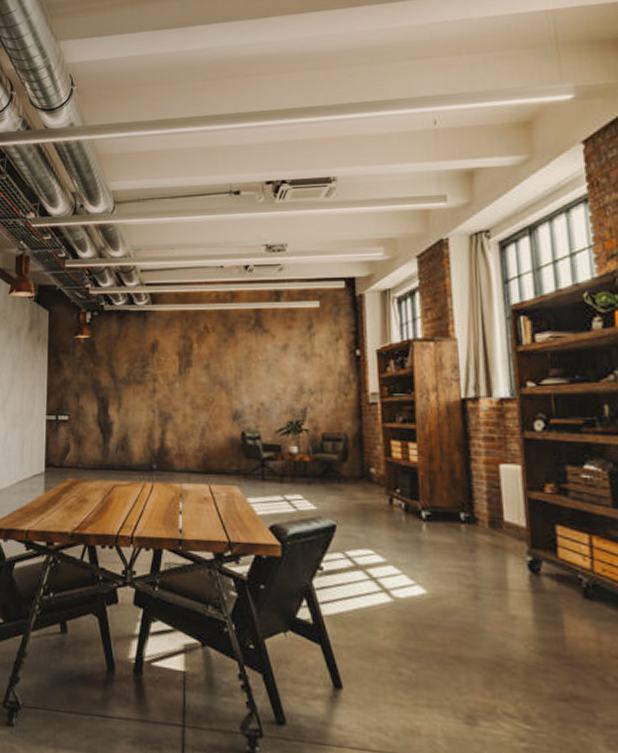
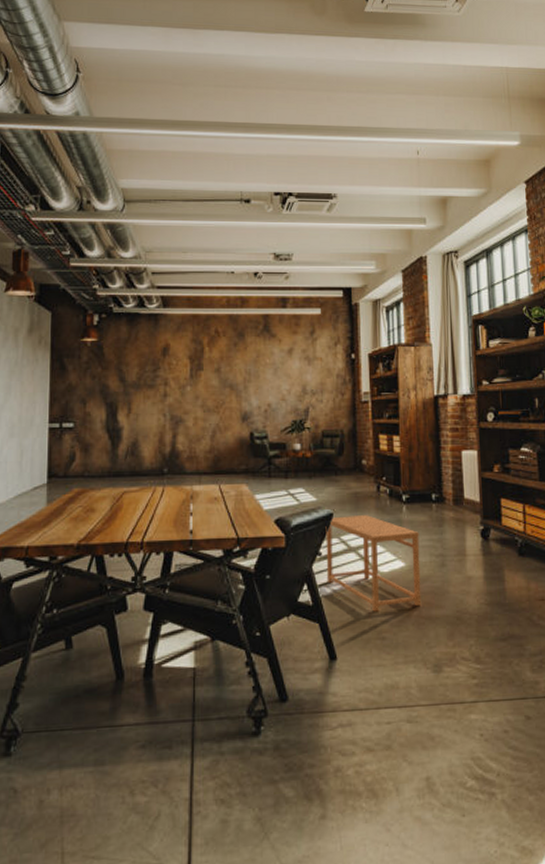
side table: none [327,529,449,642] -> present [325,515,422,612]

